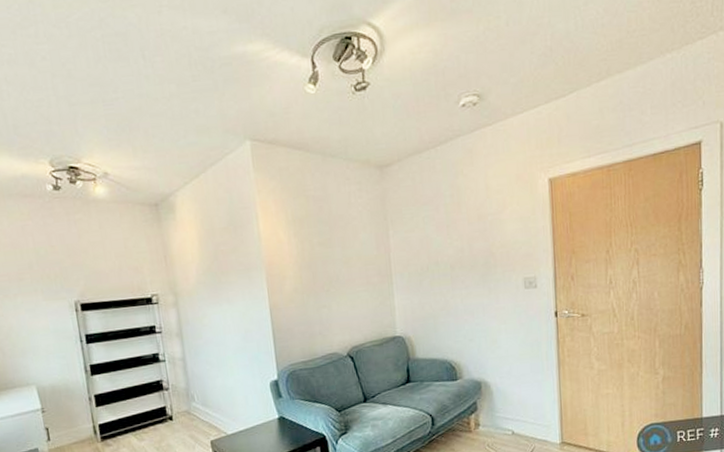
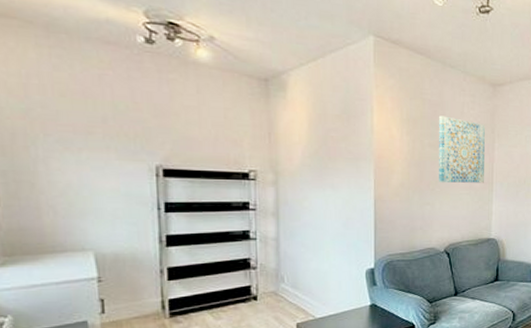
wall art: none [324,210,382,282] -> present [438,115,485,183]

